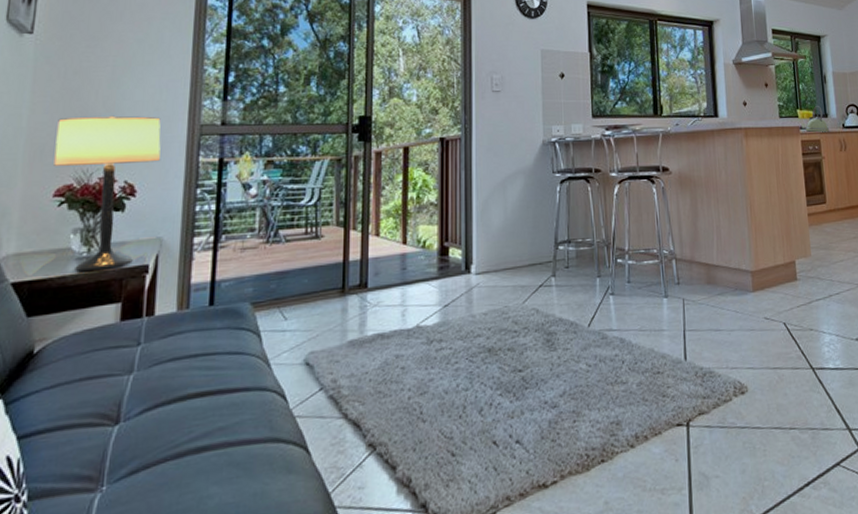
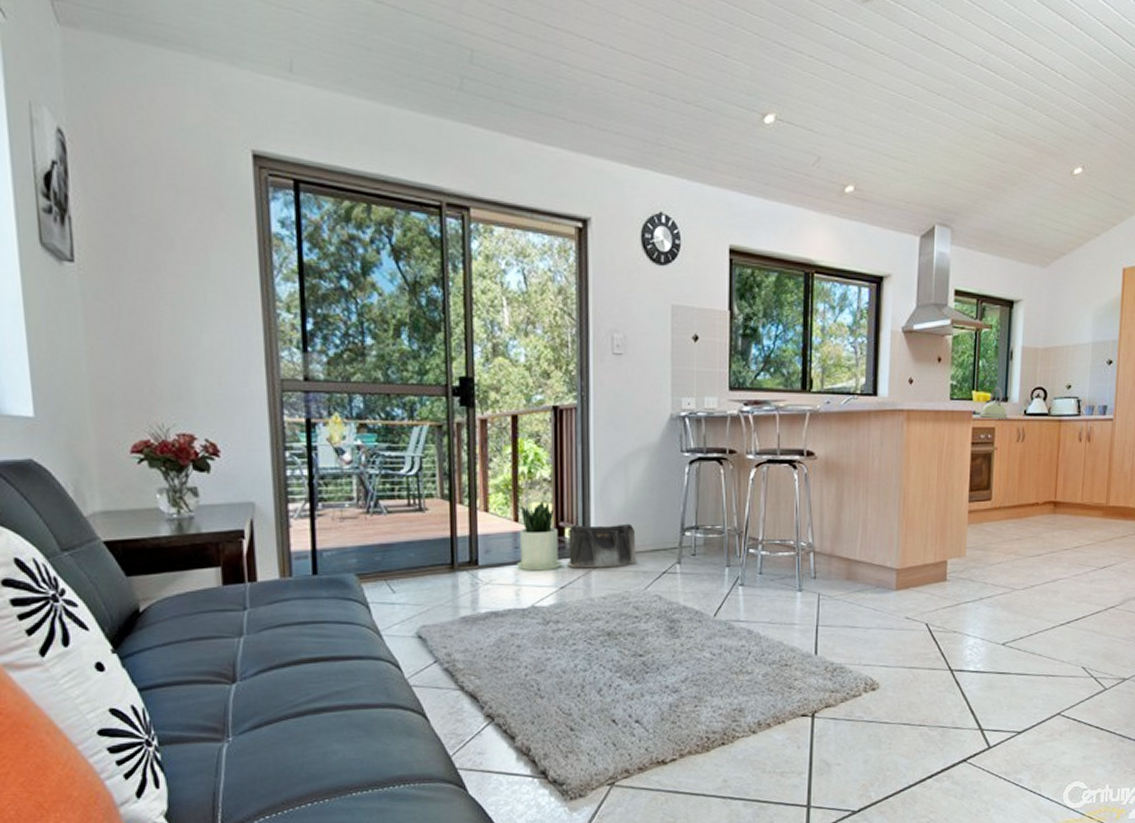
table lamp: present [54,115,161,272] -> none [121,364,242,534]
planter: none [404,224,446,291] -> present [517,501,562,571]
saddlebag: none [450,240,515,285] -> present [566,523,636,568]

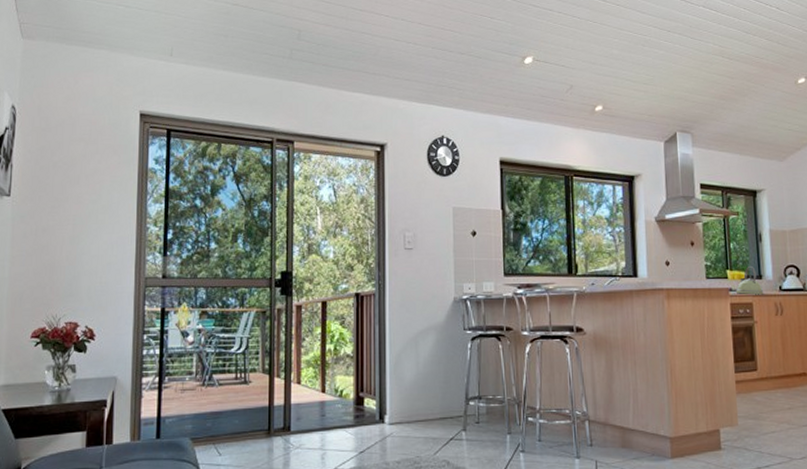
planter: present [517,501,562,571] -> none [323,375,361,437]
saddlebag: present [566,523,636,568] -> none [365,393,426,435]

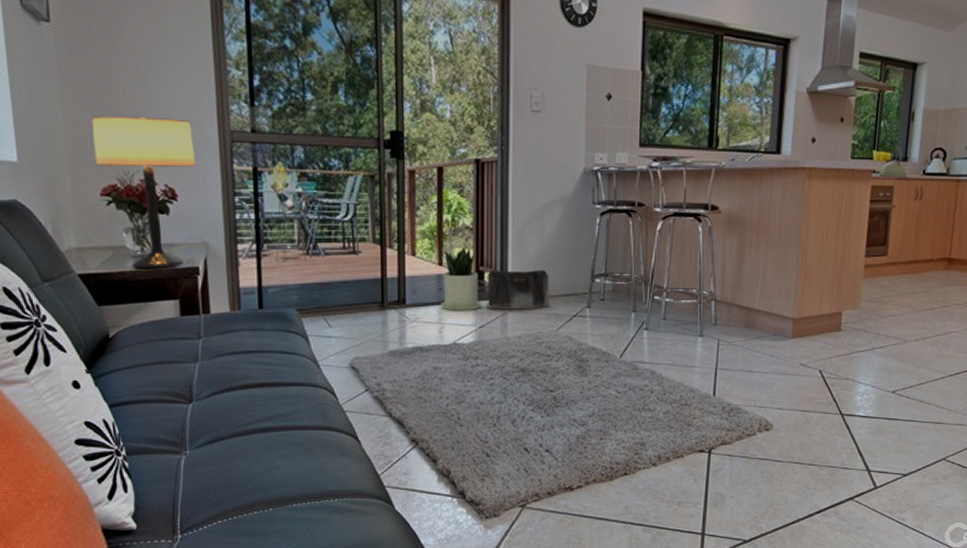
table lamp: none [30,268,114,403] -> present [91,116,197,269]
planter: none [323,375,361,437] -> present [440,247,481,311]
saddlebag: none [365,393,426,435] -> present [485,269,550,310]

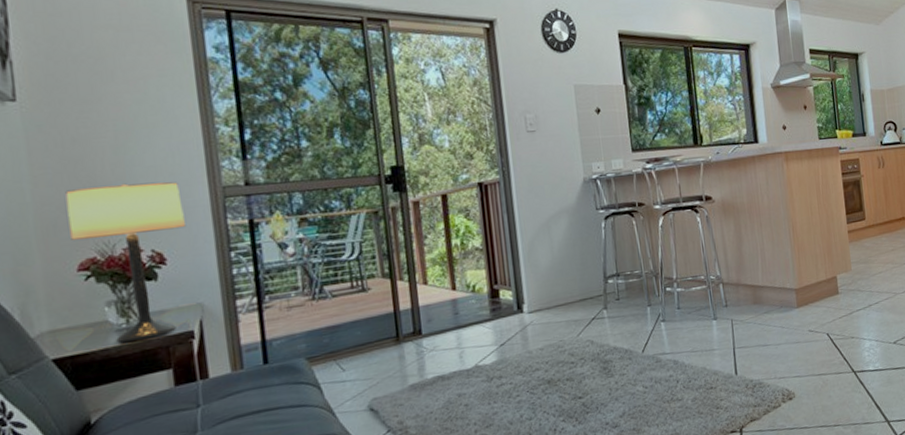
planter: present [440,247,481,311] -> none [456,269,500,334]
saddlebag: present [485,269,550,310] -> none [503,278,567,325]
kettle: present [878,147,907,178] -> none [844,125,868,152]

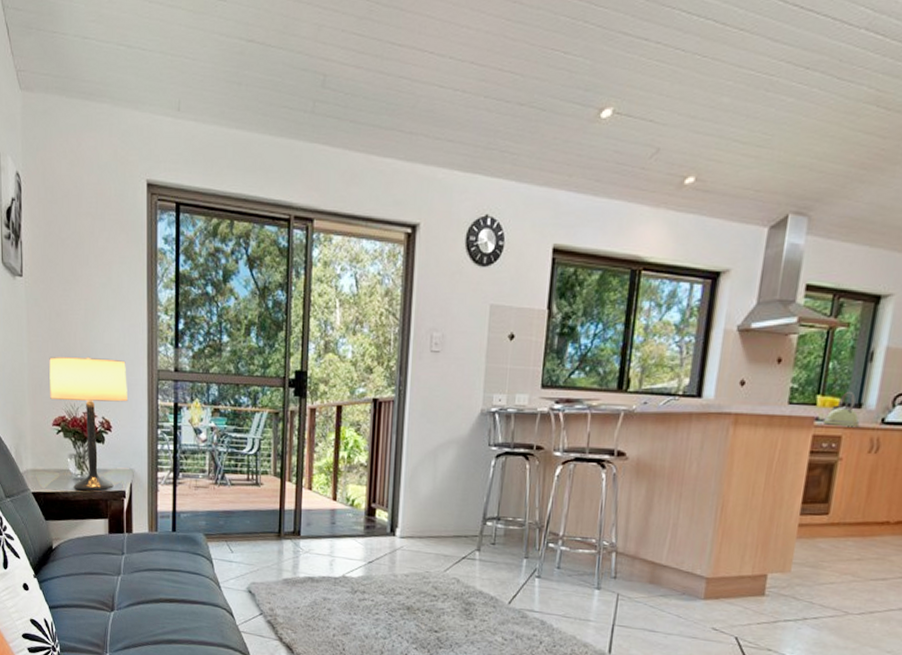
kettle: none [844,125,868,152] -> present [822,392,860,428]

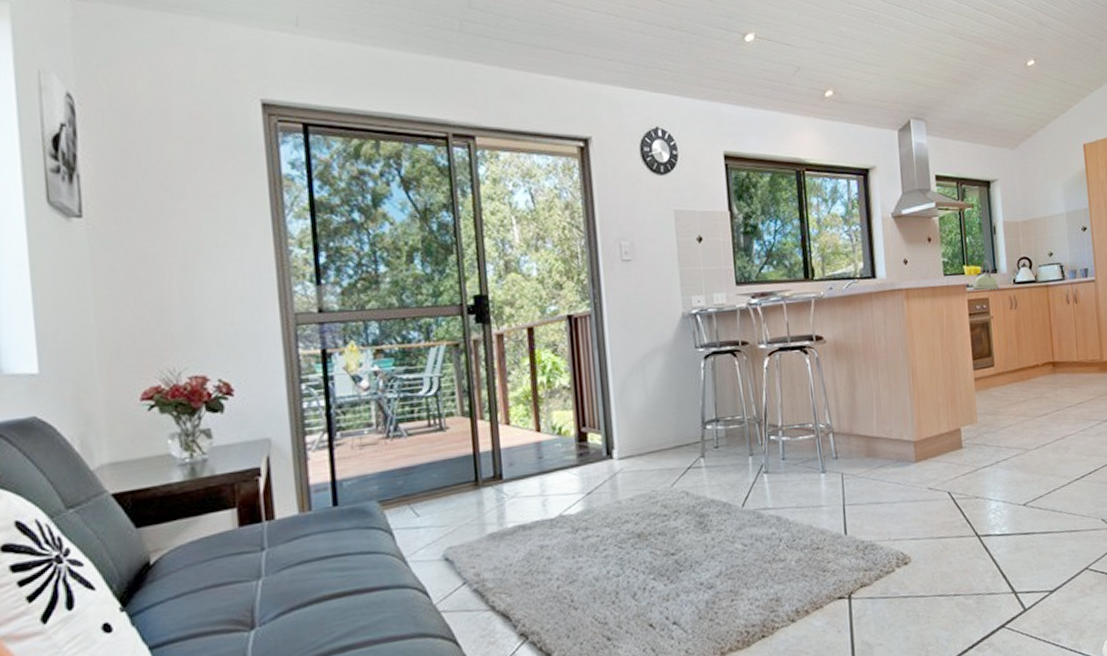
table lamp: present [49,356,129,491] -> none [130,307,256,479]

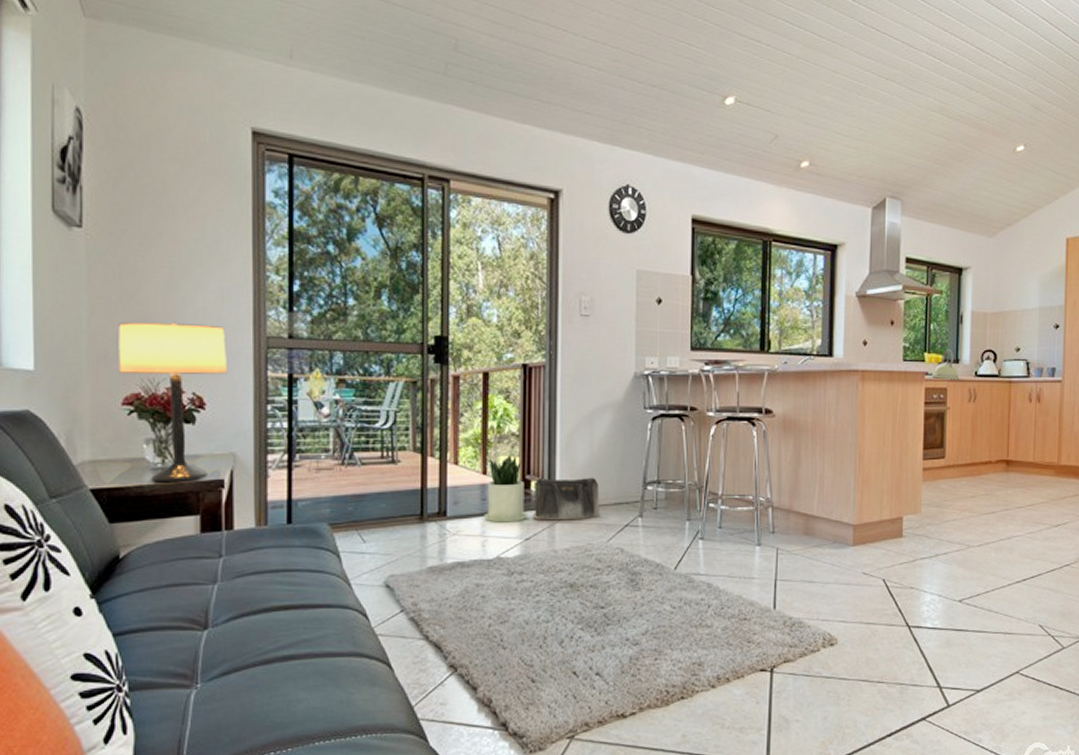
table lamp: none [130,307,256,479] -> present [118,322,228,483]
planter: none [541,409,587,480] -> present [484,455,527,523]
saddlebag: none [591,422,661,472] -> present [532,477,600,521]

